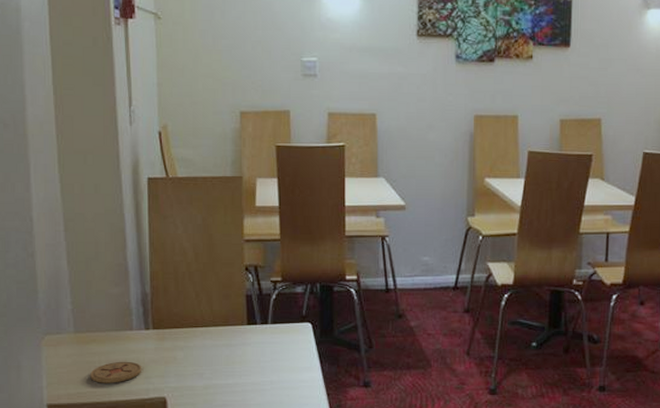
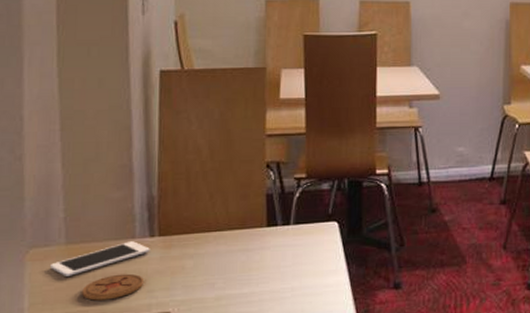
cell phone: none [62,333,146,361] -> present [49,241,150,276]

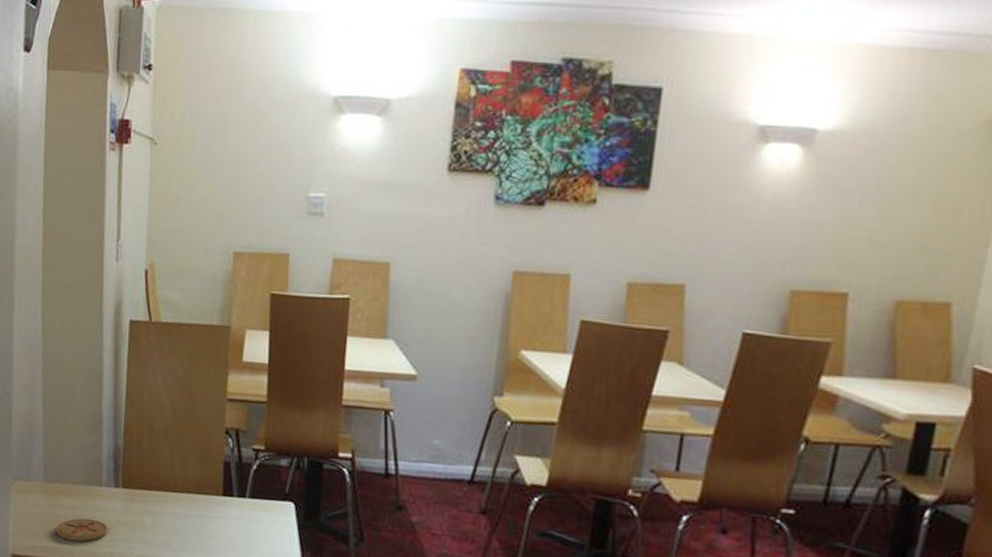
cell phone: present [49,241,150,276] -> none [30,488,114,513]

